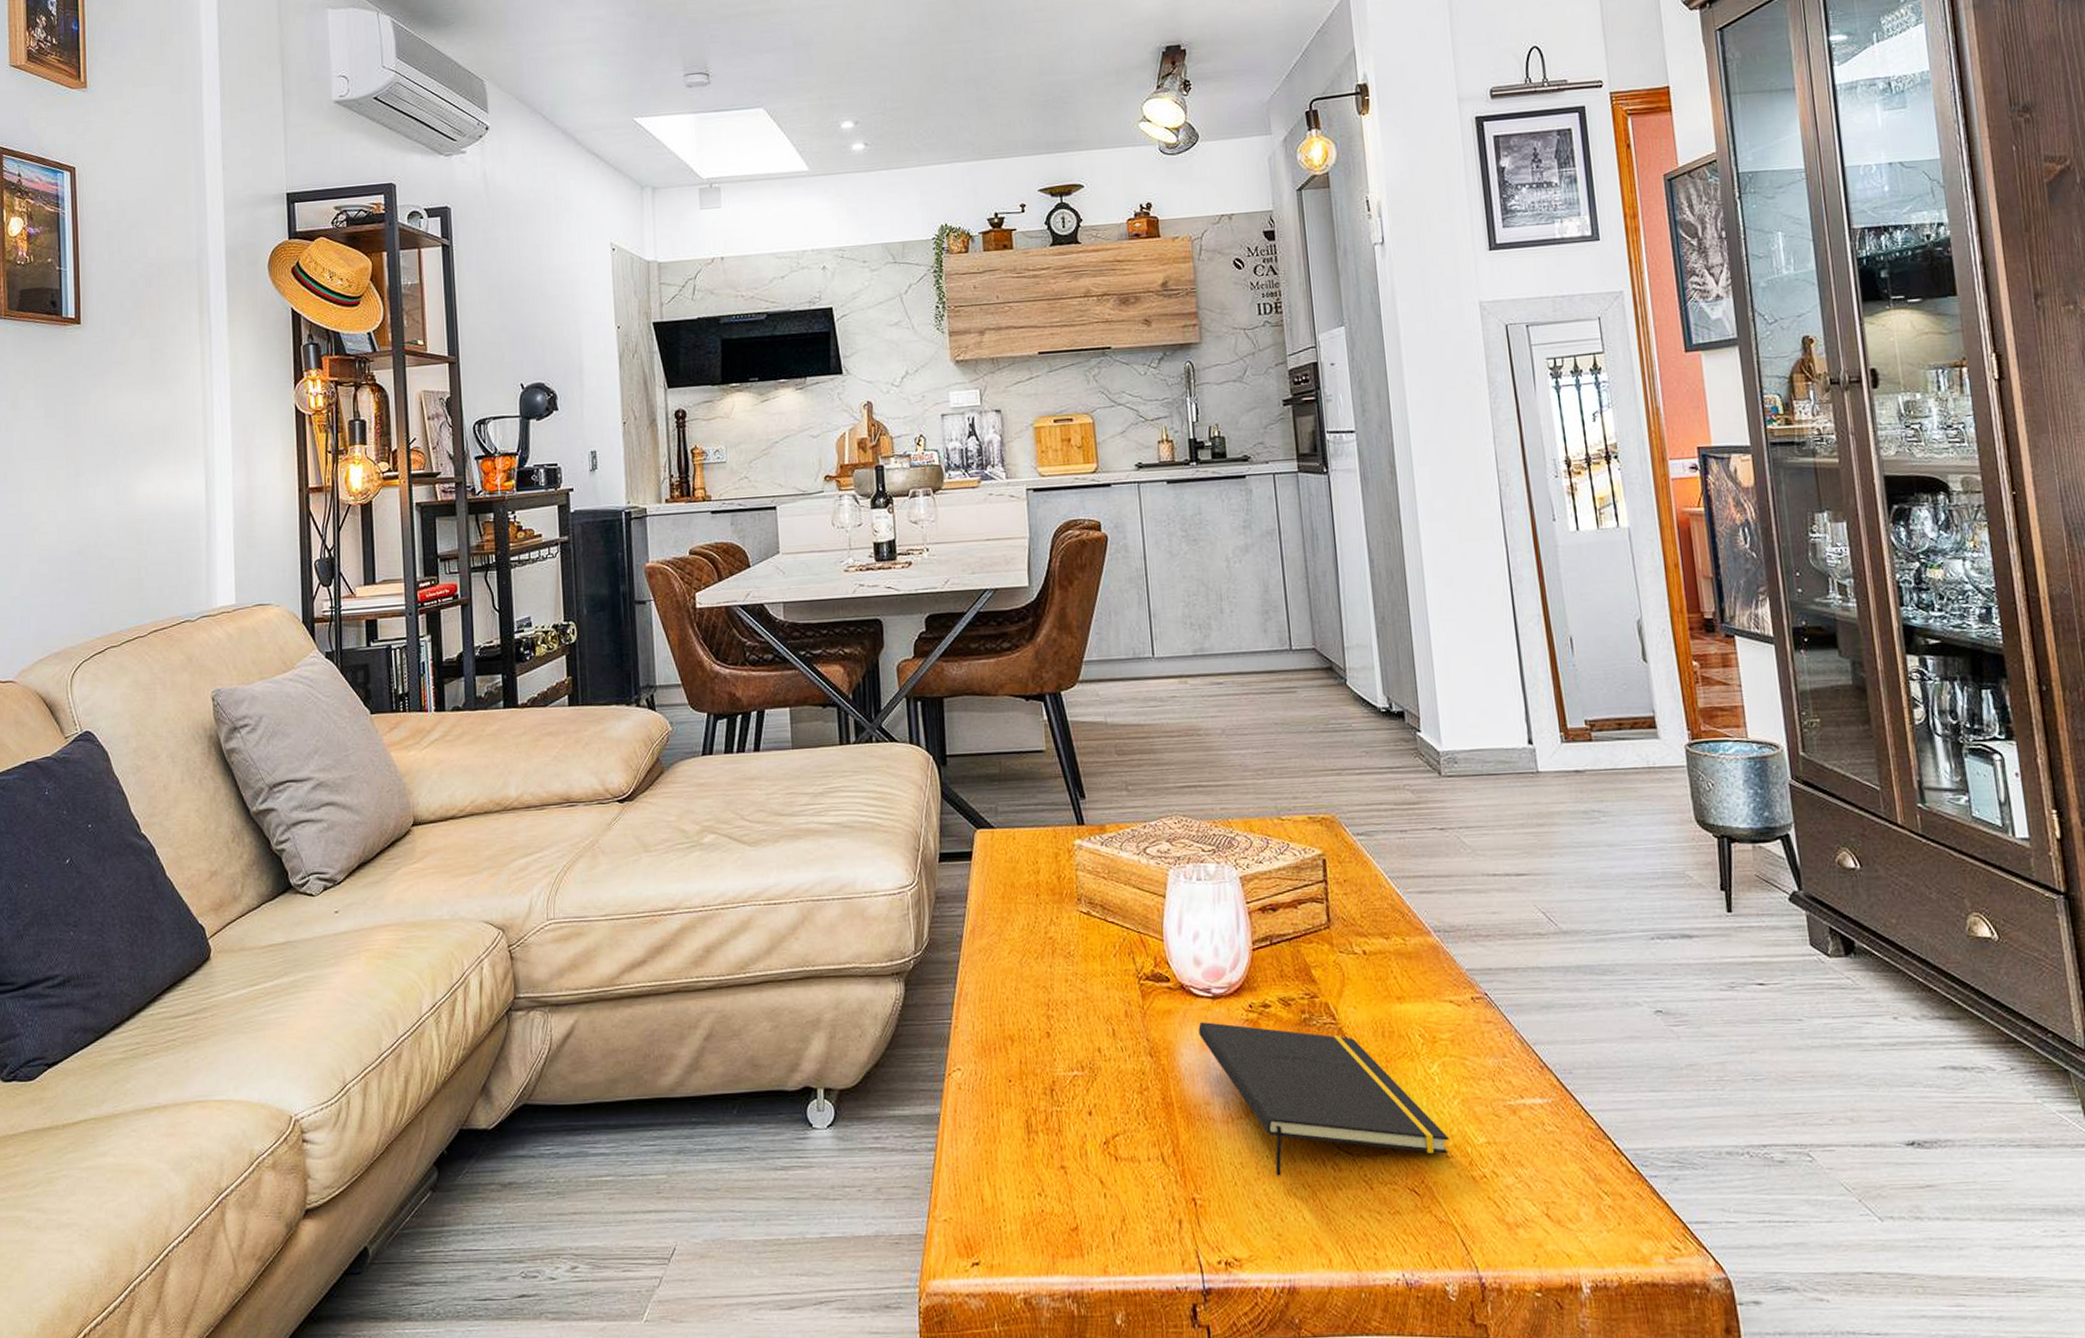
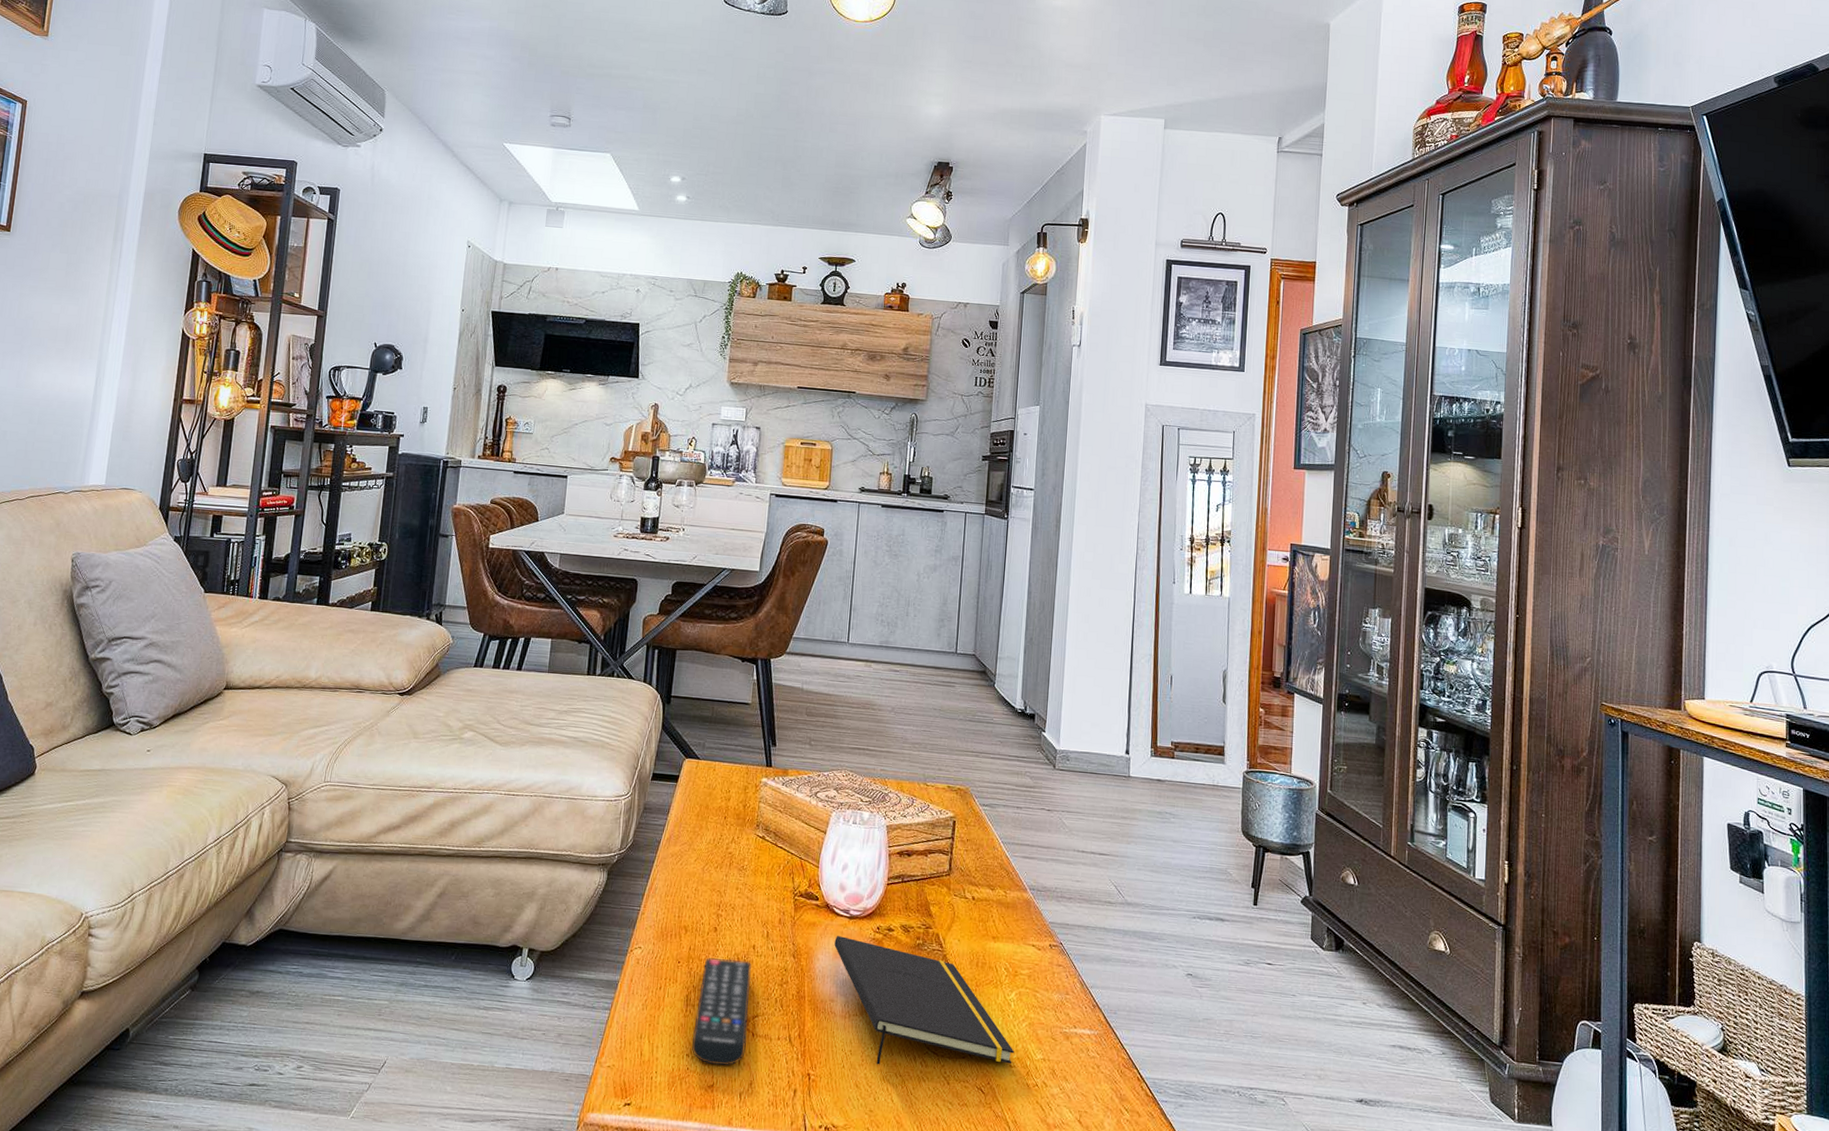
remote control: none [1041,1069,1110,1202] -> present [691,958,751,1066]

